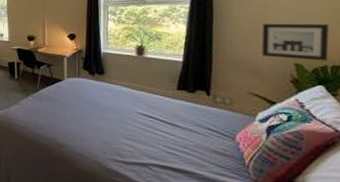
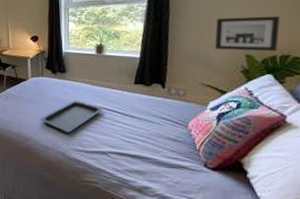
serving tray: none [75,104,145,140] -> present [40,100,104,132]

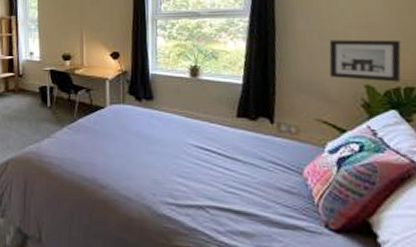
serving tray: present [40,100,104,132] -> none [120,135,200,179]

